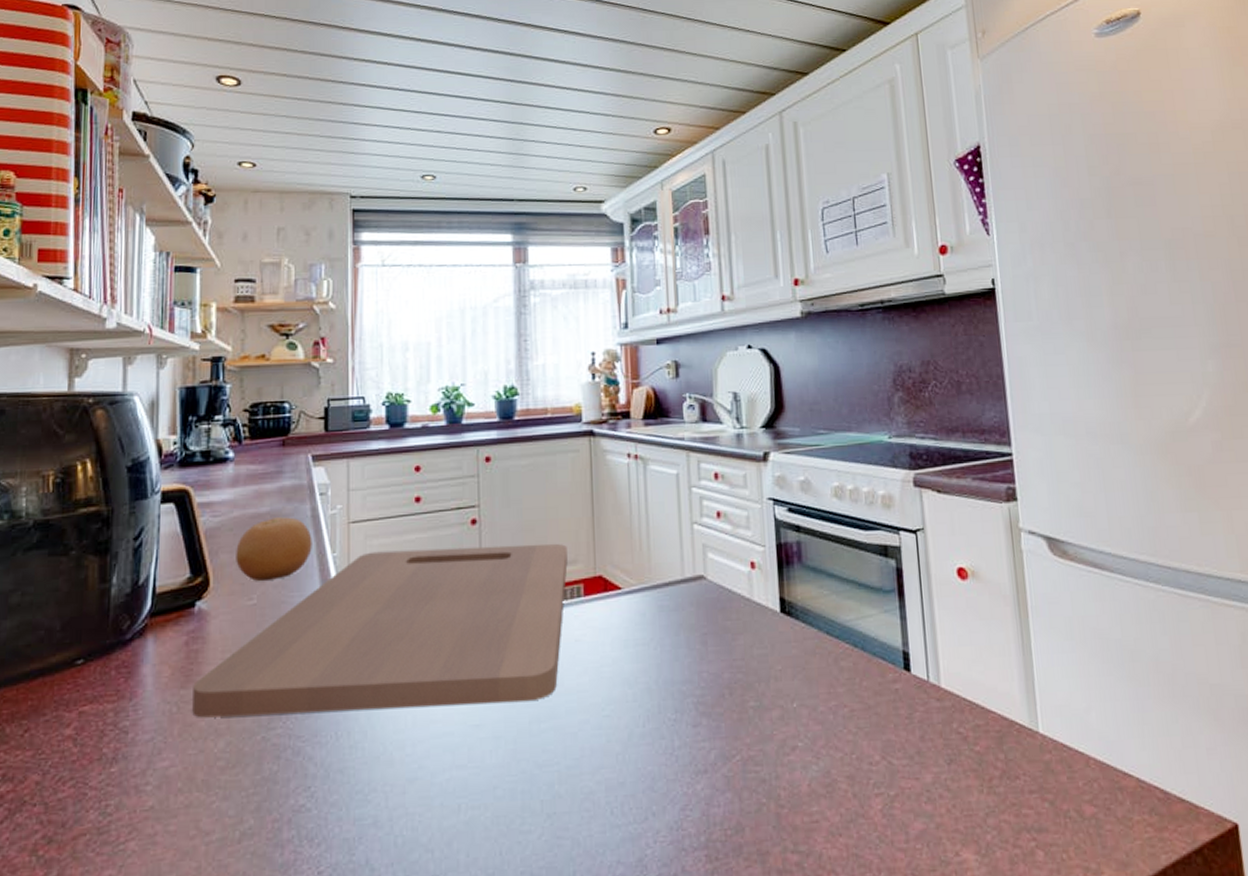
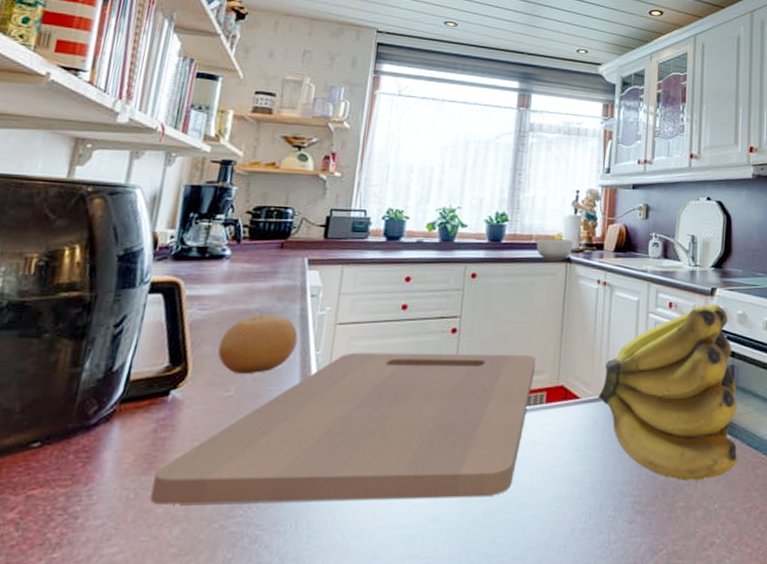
bowl: none [552,409,596,437] -> present [536,238,574,262]
banana: none [642,471,816,678] -> present [597,304,738,482]

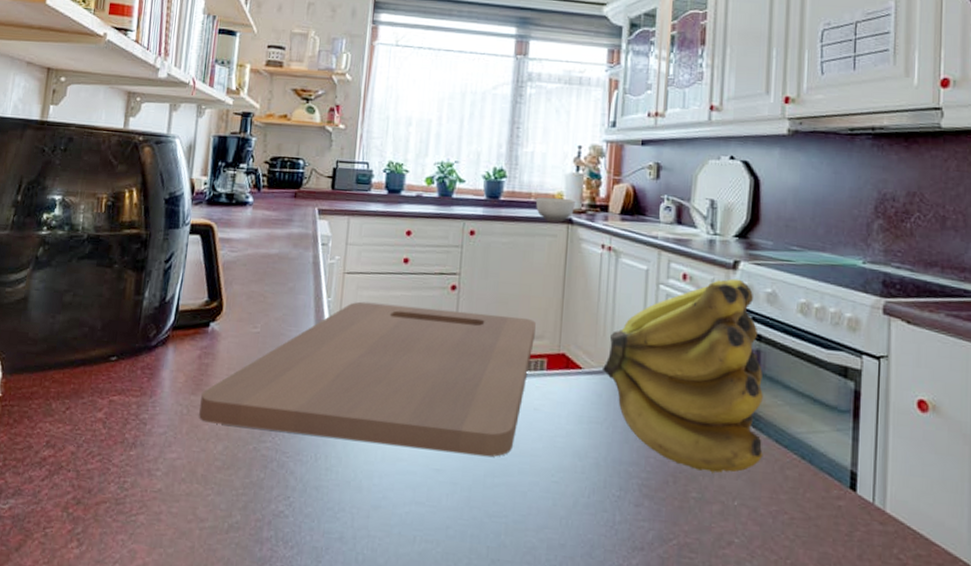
fruit: present [218,315,298,373] -> none [246,259,312,314]

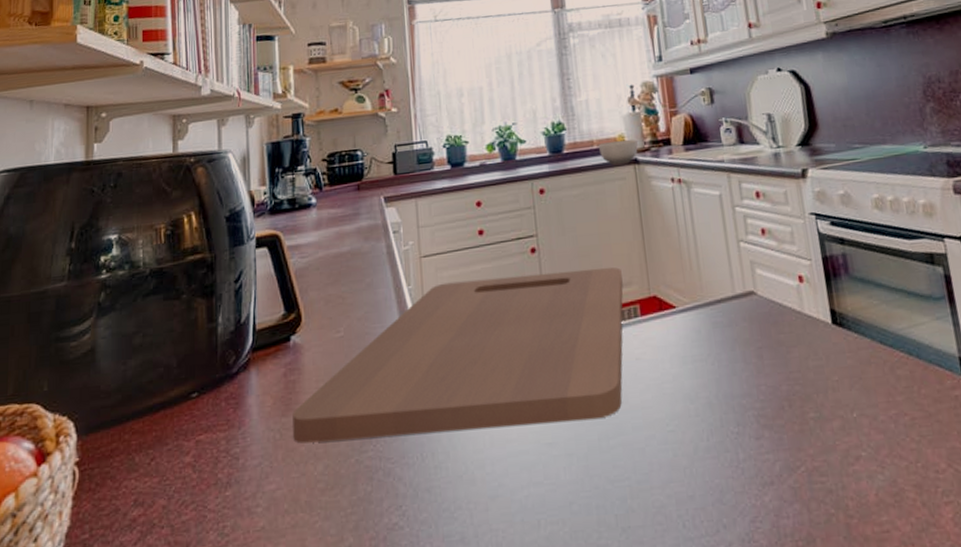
banana: present [601,278,763,473] -> none [695,186,871,389]

